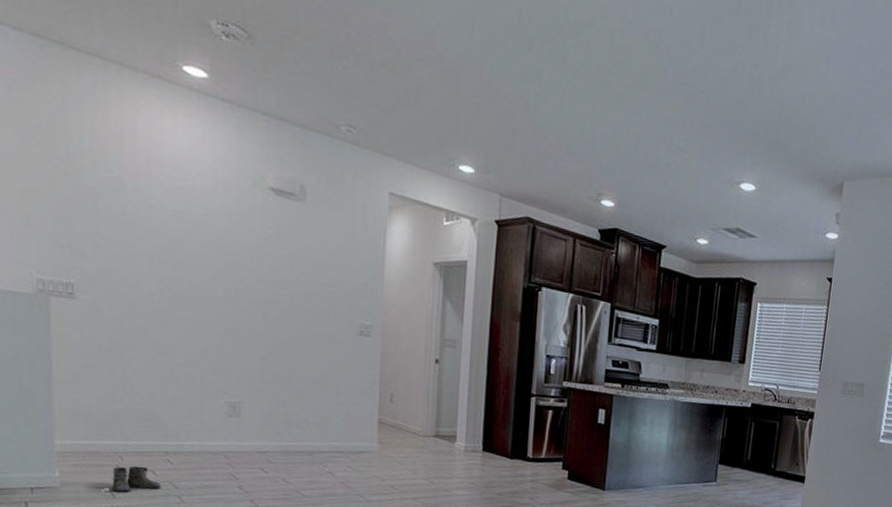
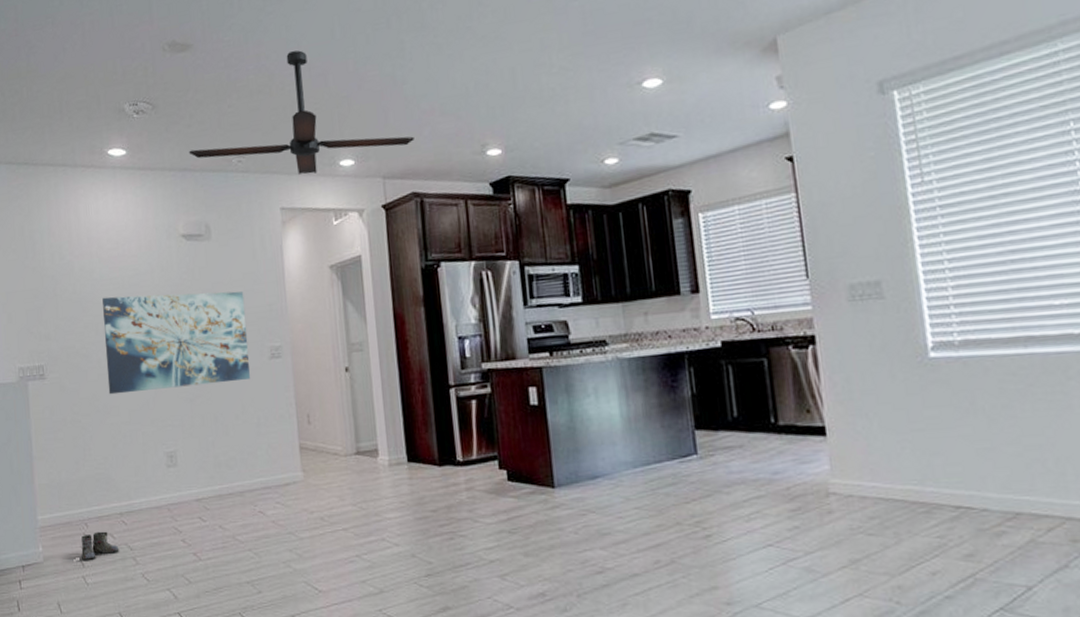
wall art: none [160,228,337,349] -> present [102,291,250,395]
ceiling fan: none [289,35,537,172] -> present [189,50,414,175]

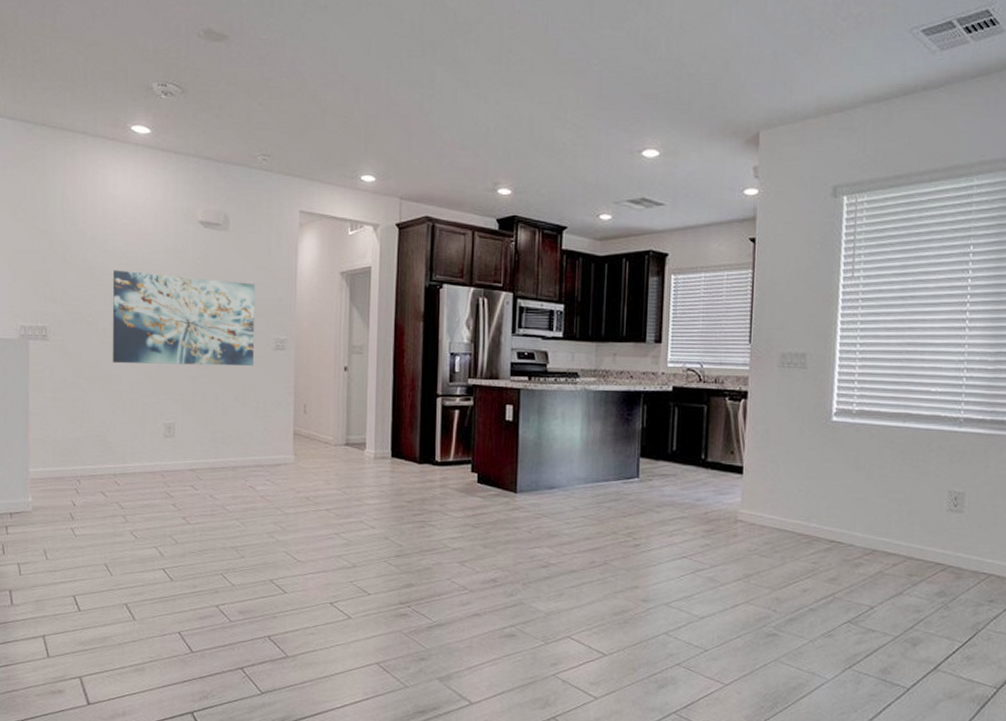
boots: present [81,531,119,562] -> none [70,488,110,515]
ceiling fan: present [189,50,414,175] -> none [214,62,434,183]

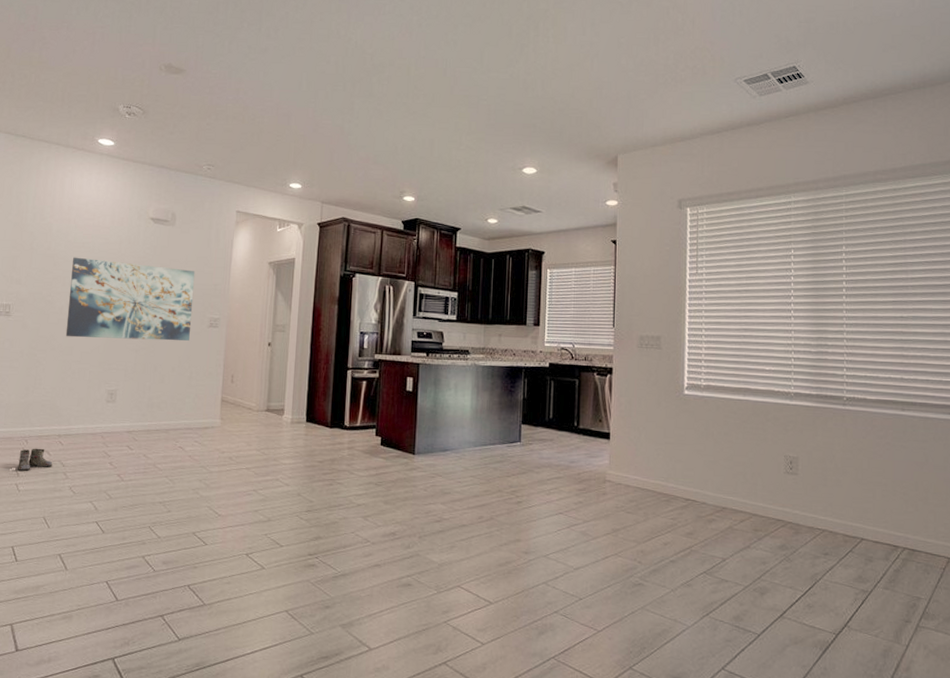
boots: none [70,488,110,515] -> present [16,448,53,472]

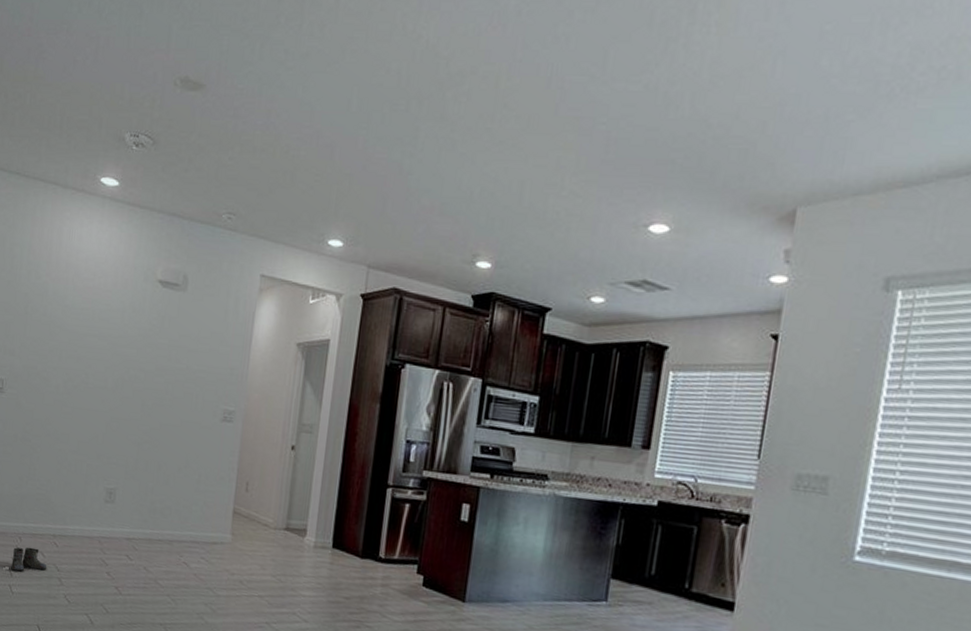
wall art: present [65,257,195,341] -> none [61,325,209,436]

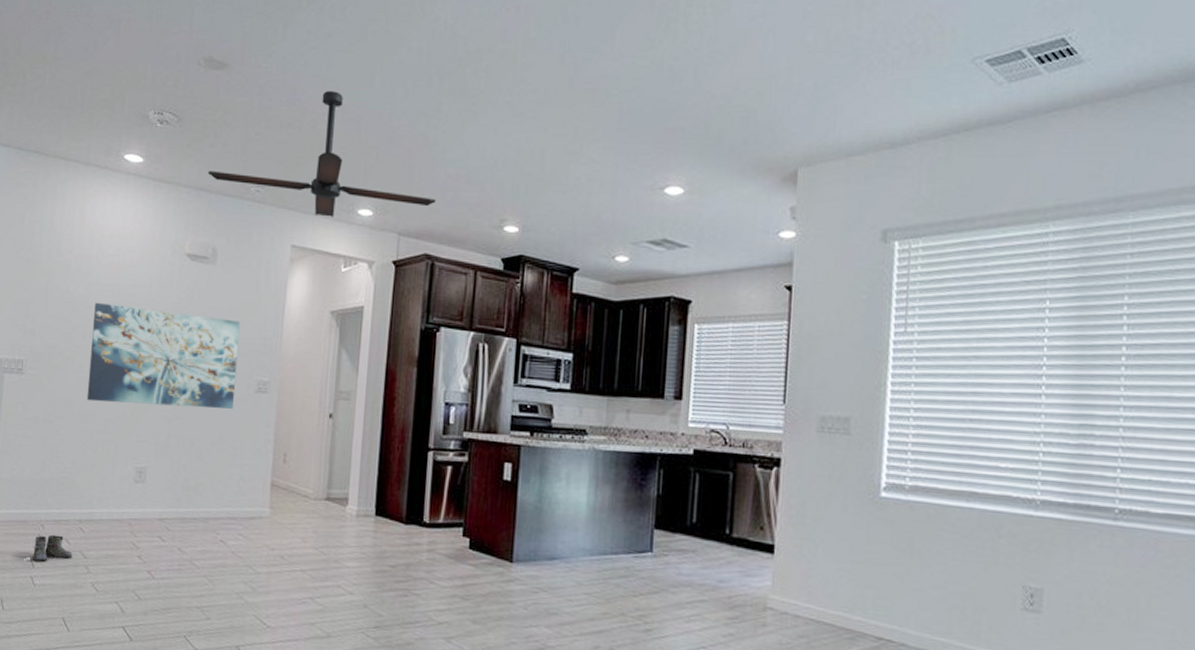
wall art: none [61,325,209,436] -> present [86,302,241,409]
ceiling fan: none [181,115,408,247] -> present [207,91,436,217]

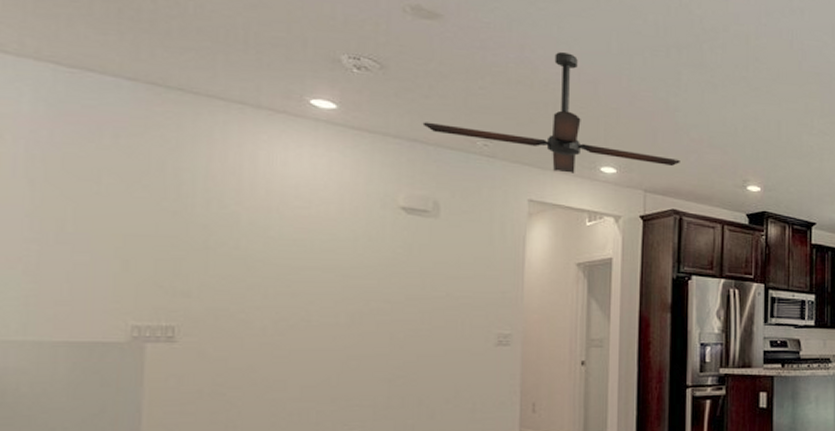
wall art: present [86,302,241,409] -> none [273,259,473,367]

